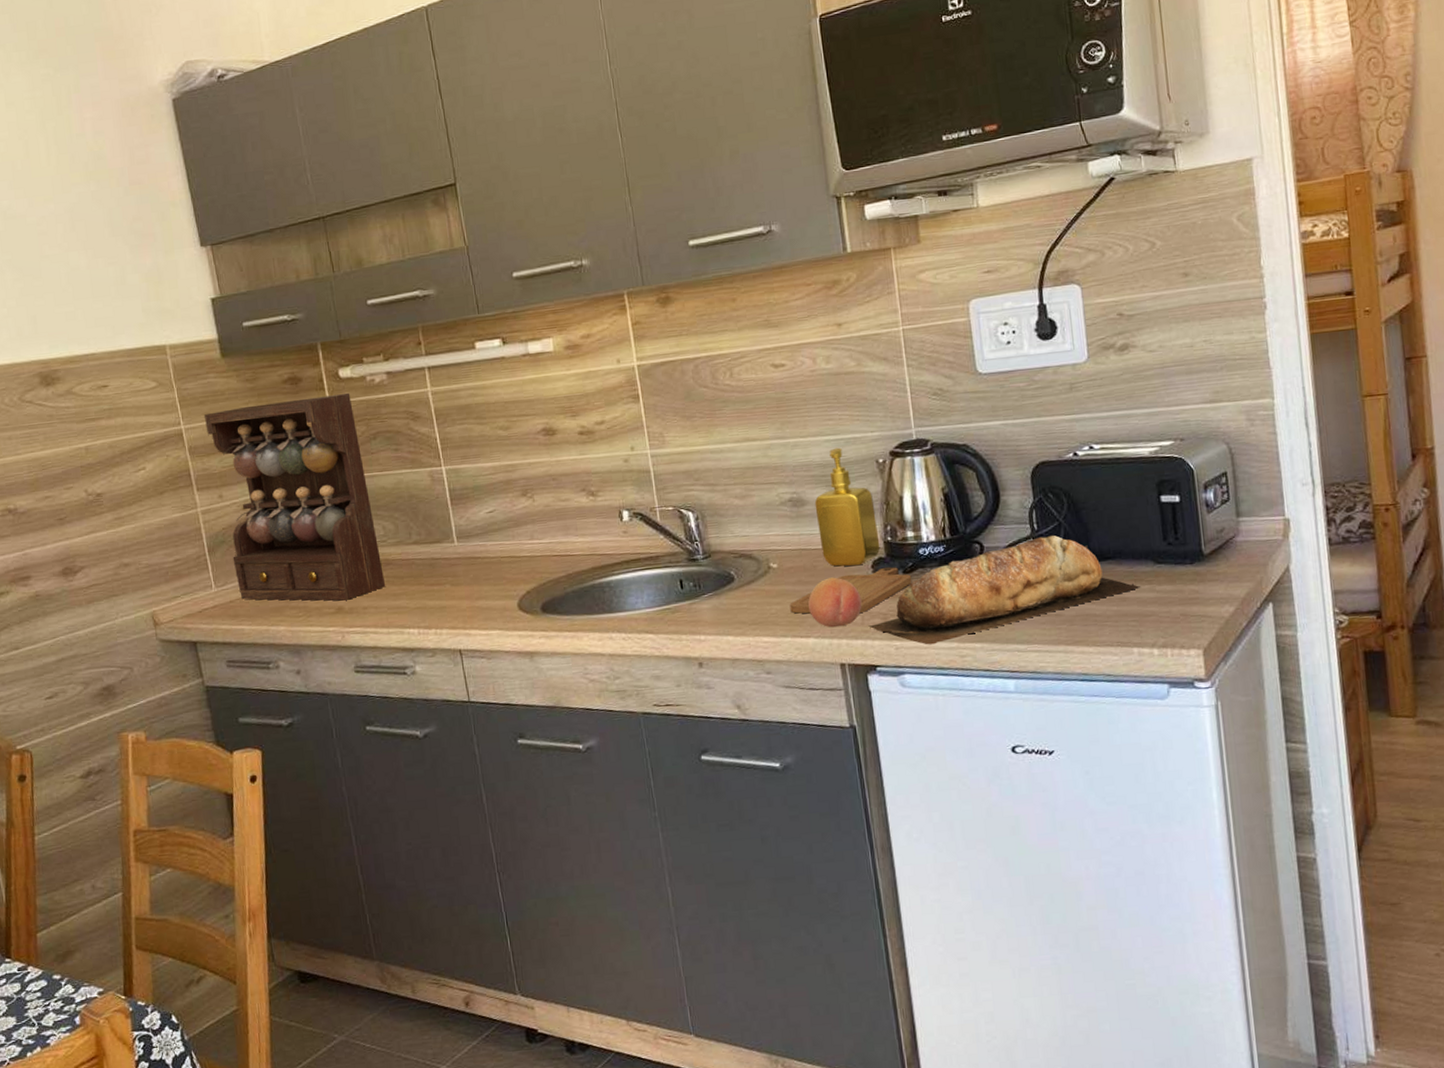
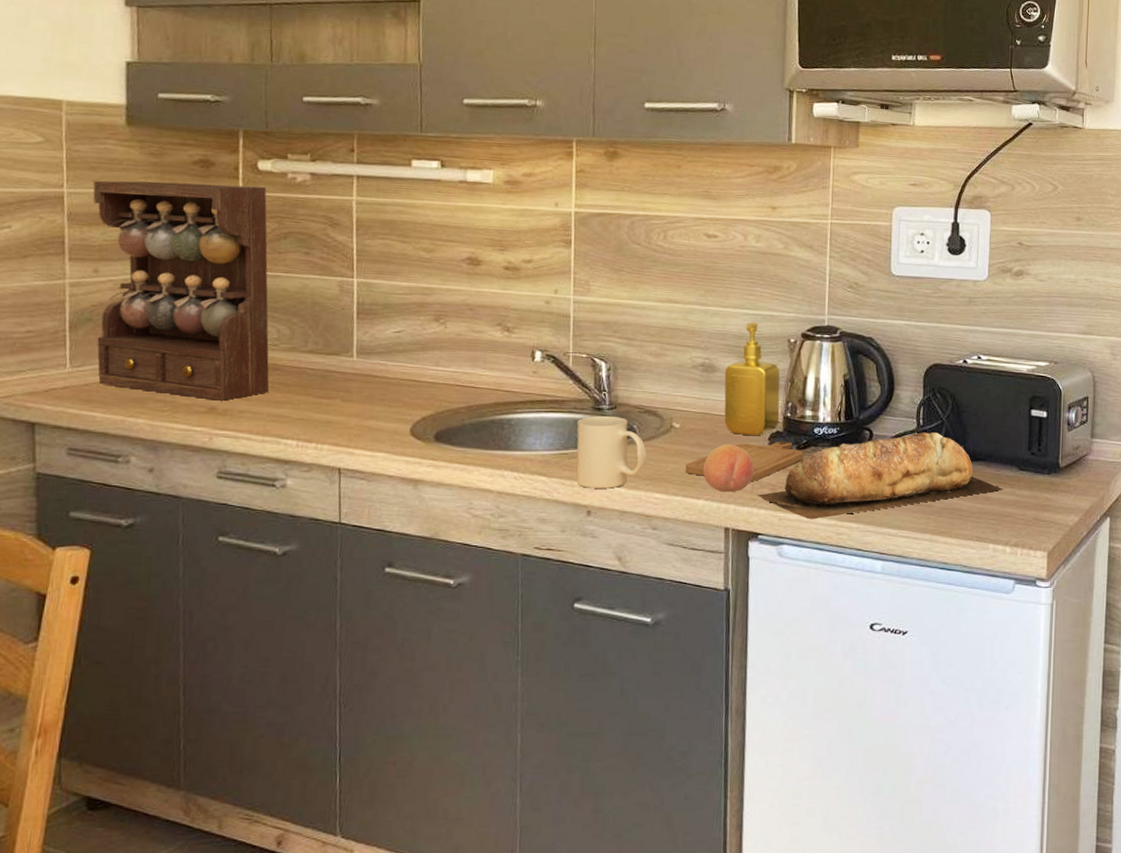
mug: none [674,565,750,640] -> present [576,415,648,489]

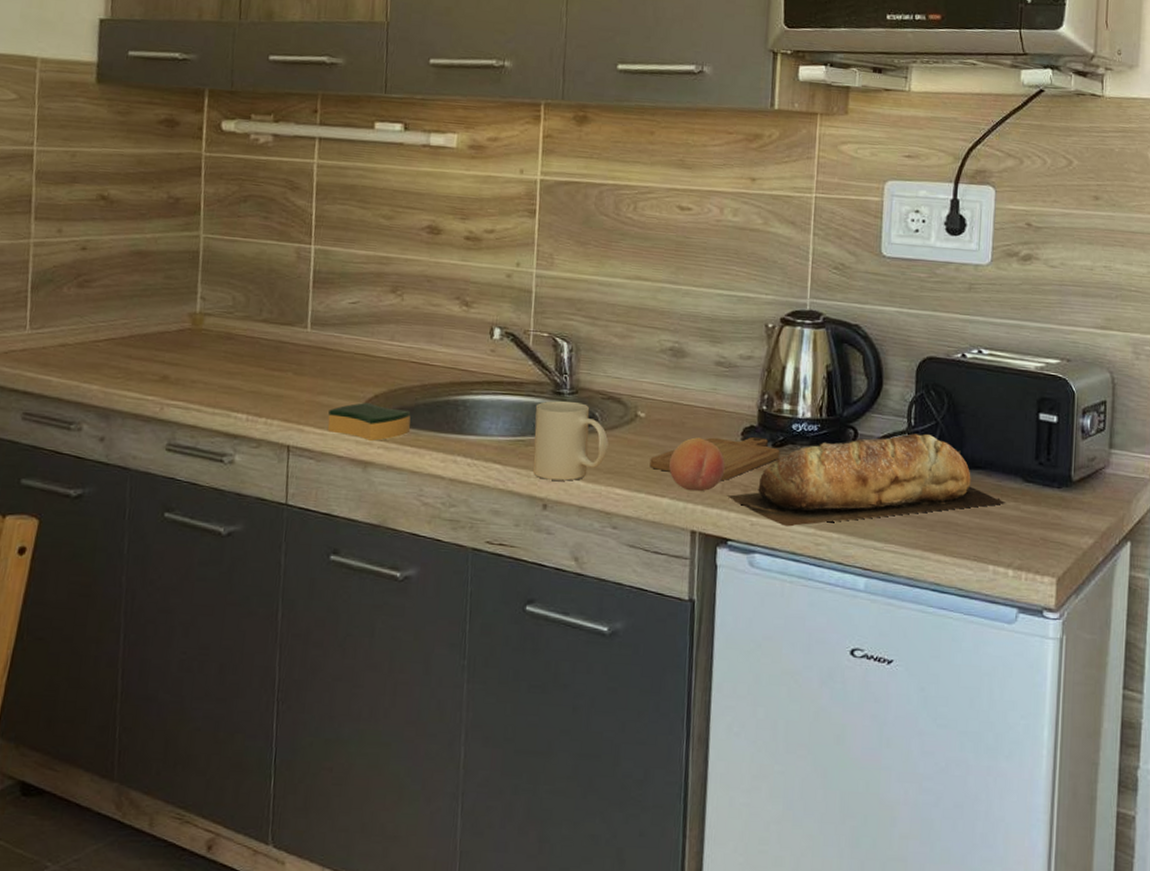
spice rack: present [93,180,270,401] -> none [56,139,229,370]
sponge: none [377,425,459,460] -> present [327,403,411,441]
soap dispenser: present [724,322,780,436] -> none [693,303,756,430]

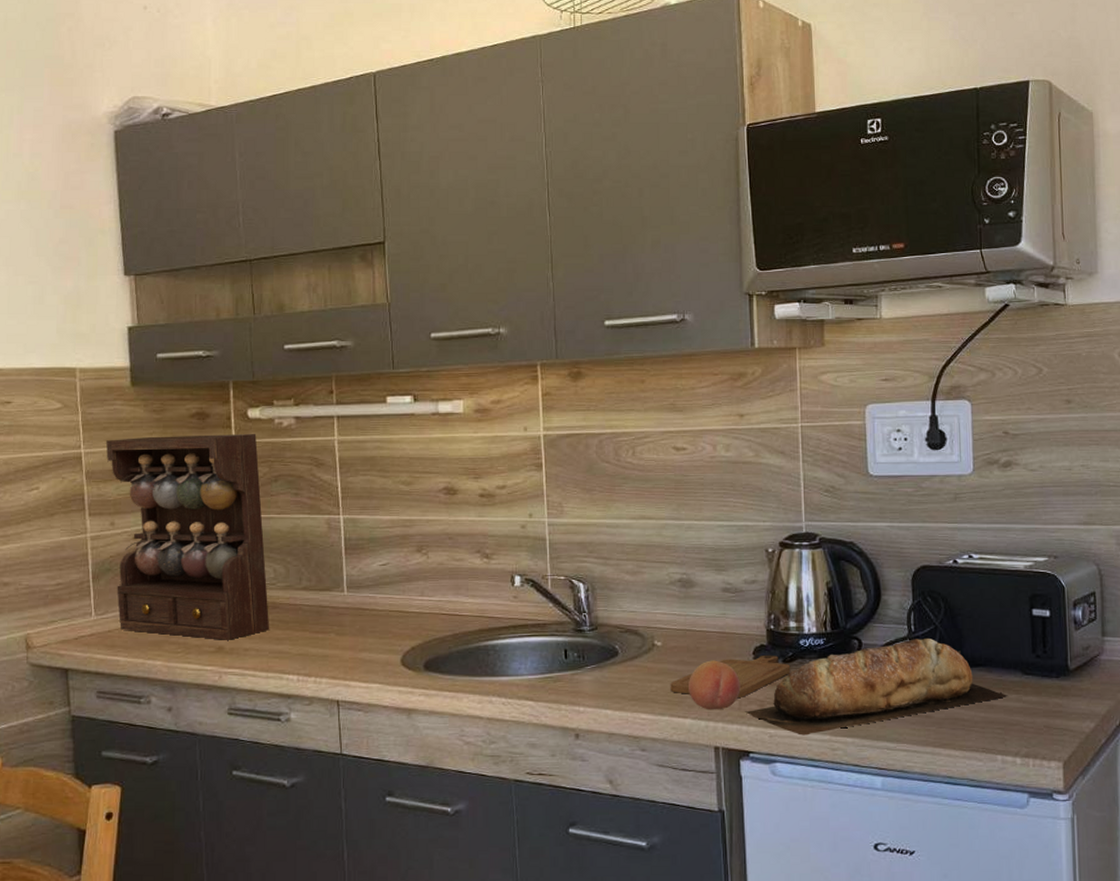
spice rack: none [56,139,229,370] -> present [106,434,270,640]
sponge: present [327,403,411,441] -> none [371,655,447,689]
mug: present [533,400,610,481] -> none [559,637,632,711]

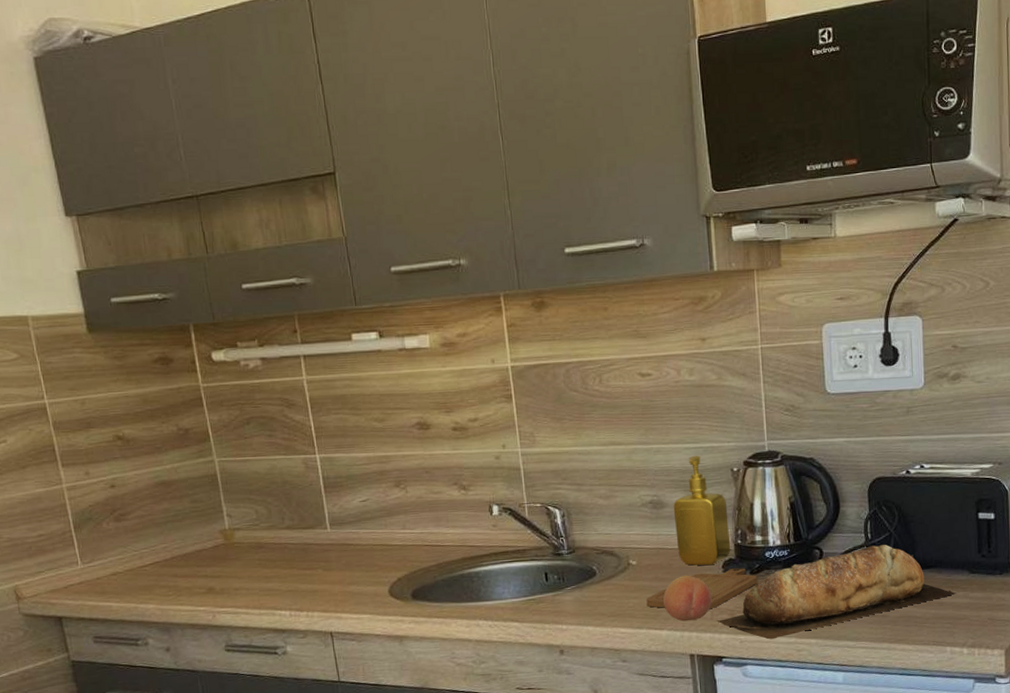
spice rack: present [106,434,270,640] -> none [70,377,258,581]
soap dispenser: none [703,533,763,651] -> present [673,455,731,566]

